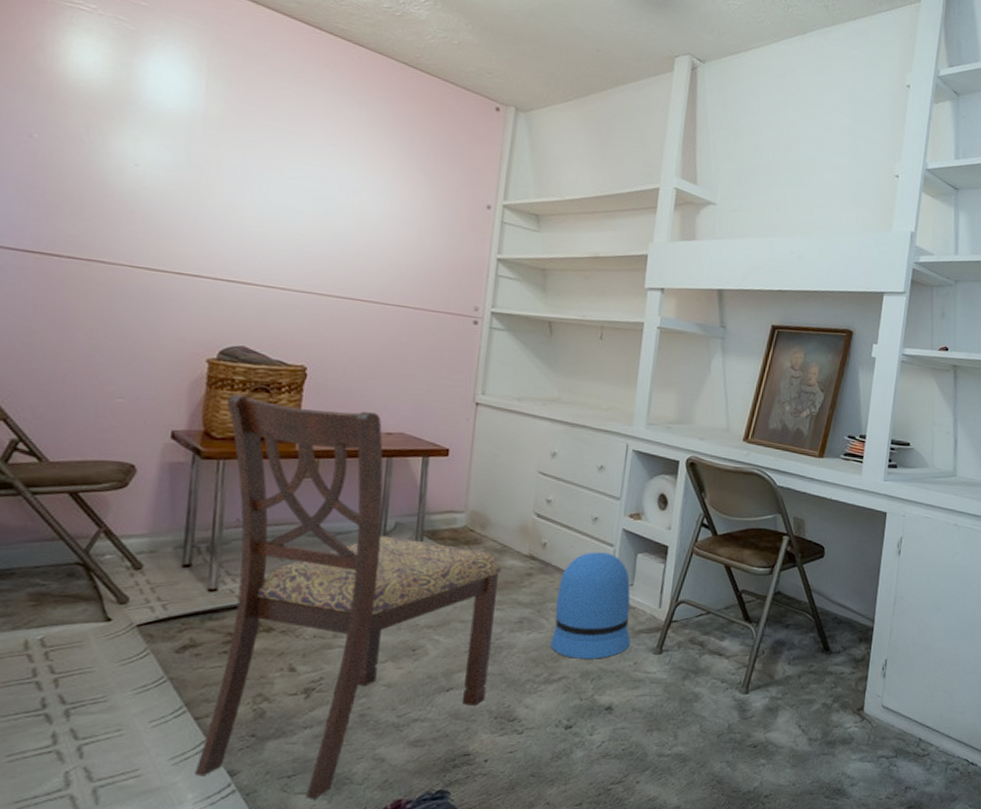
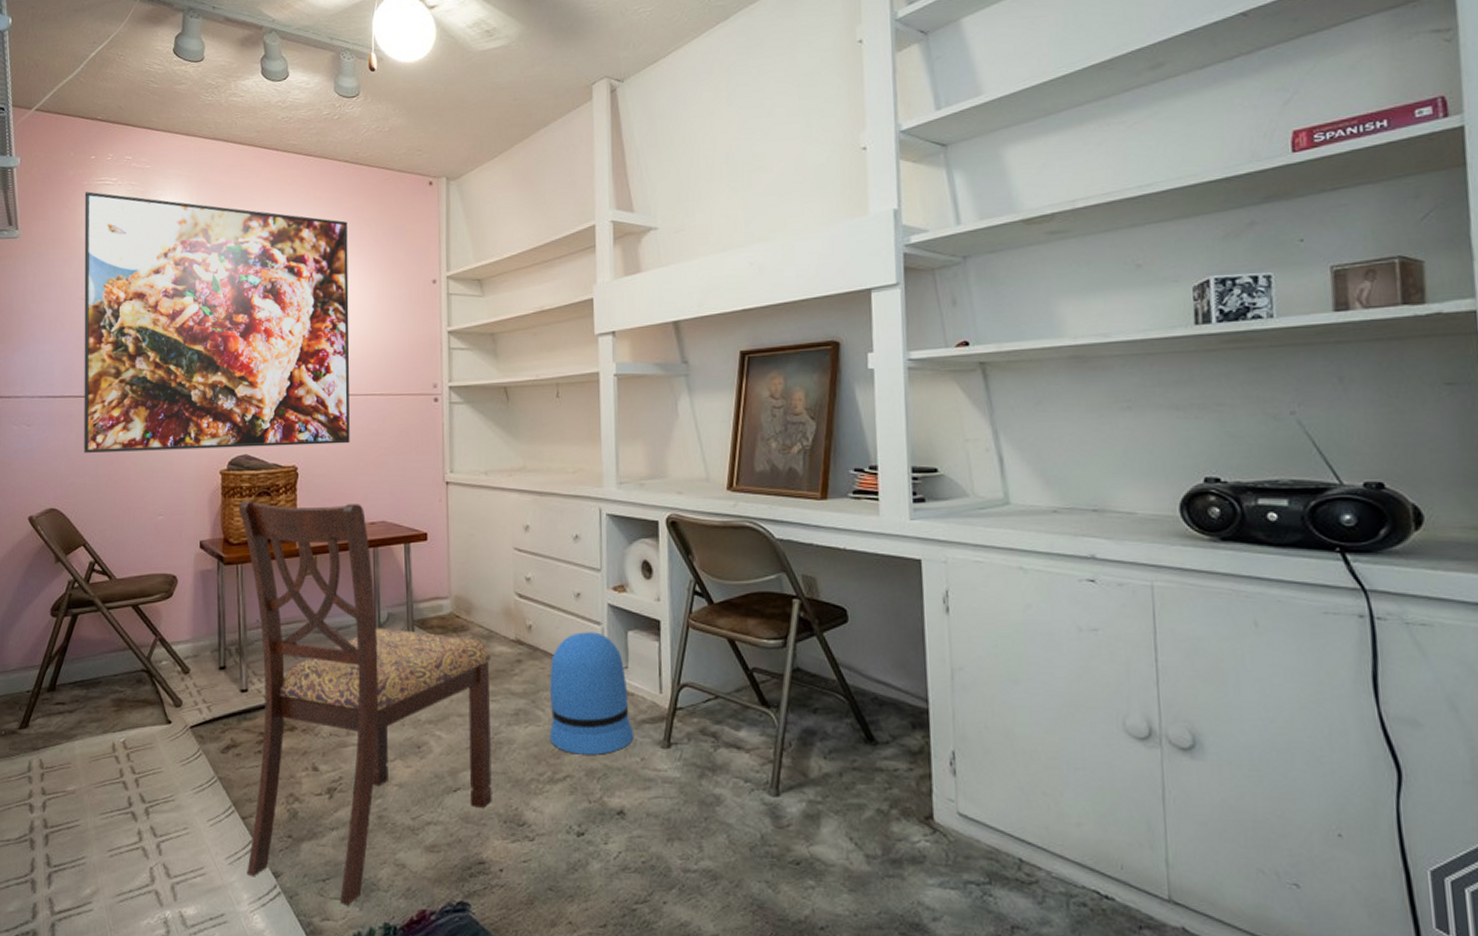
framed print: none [14,10,398,352] -> present [84,191,350,453]

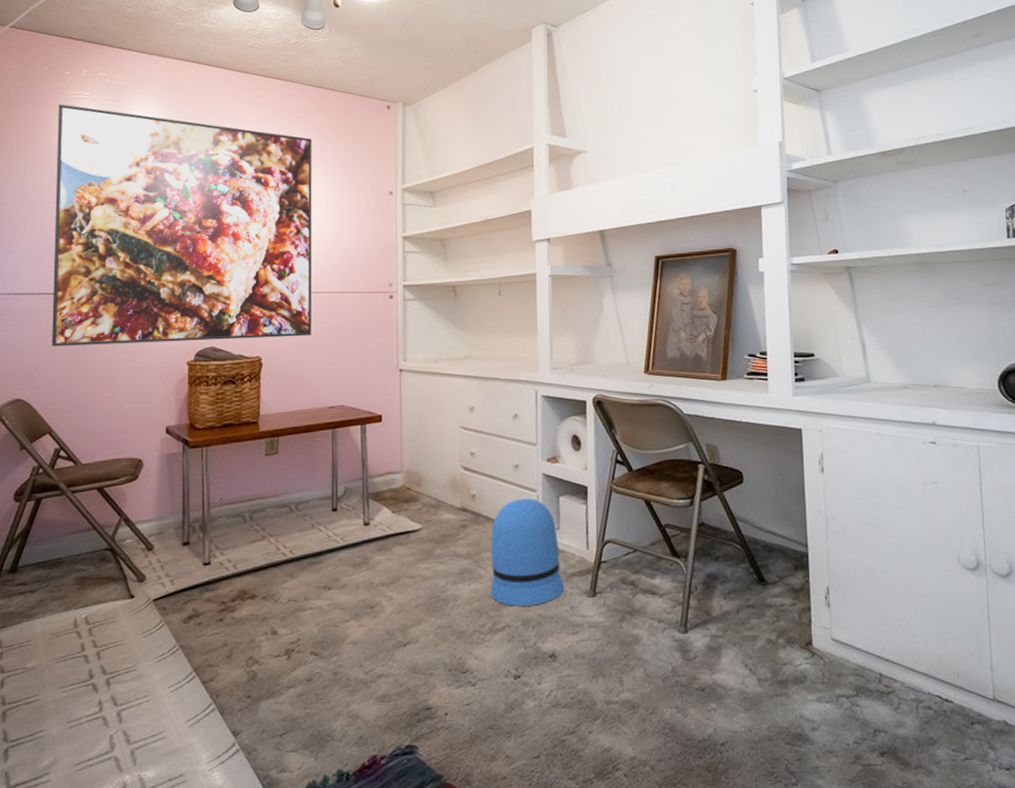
chair: present [238,501,492,906] -> none [204,389,439,757]

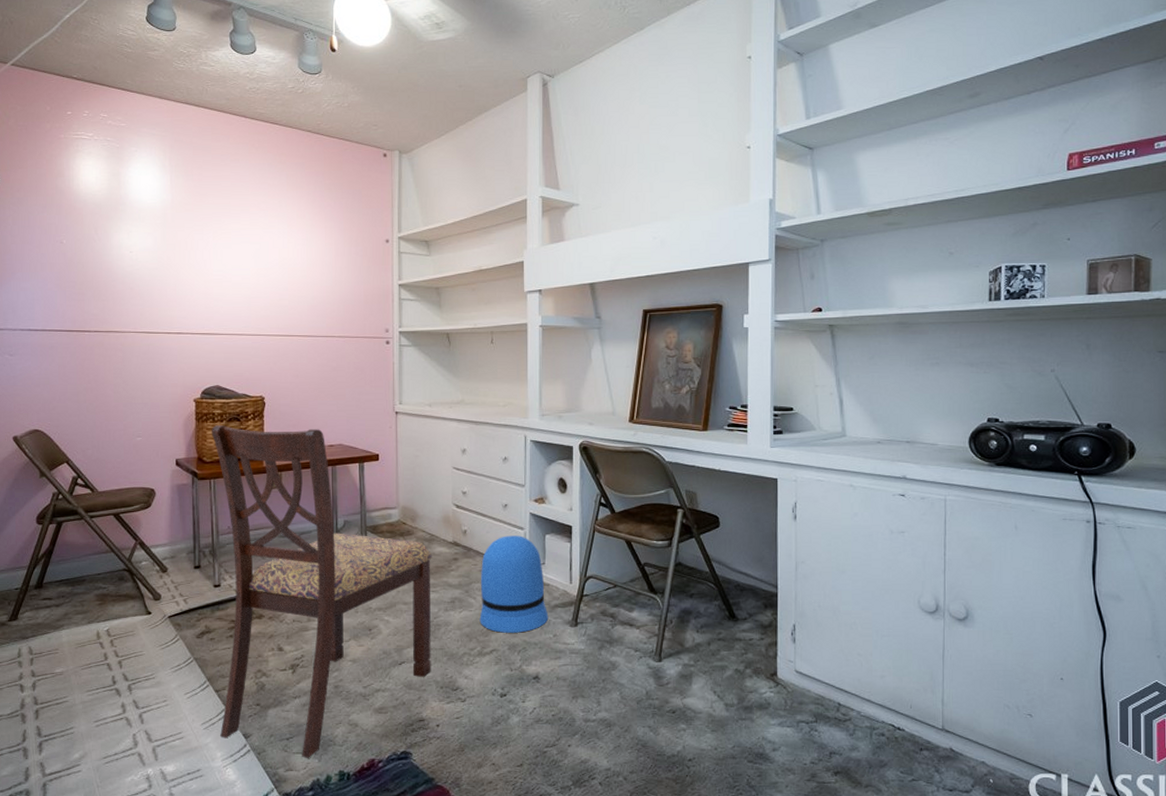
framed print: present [51,104,312,346] -> none [62,144,312,381]
chair: none [204,389,439,757] -> present [211,425,432,758]

